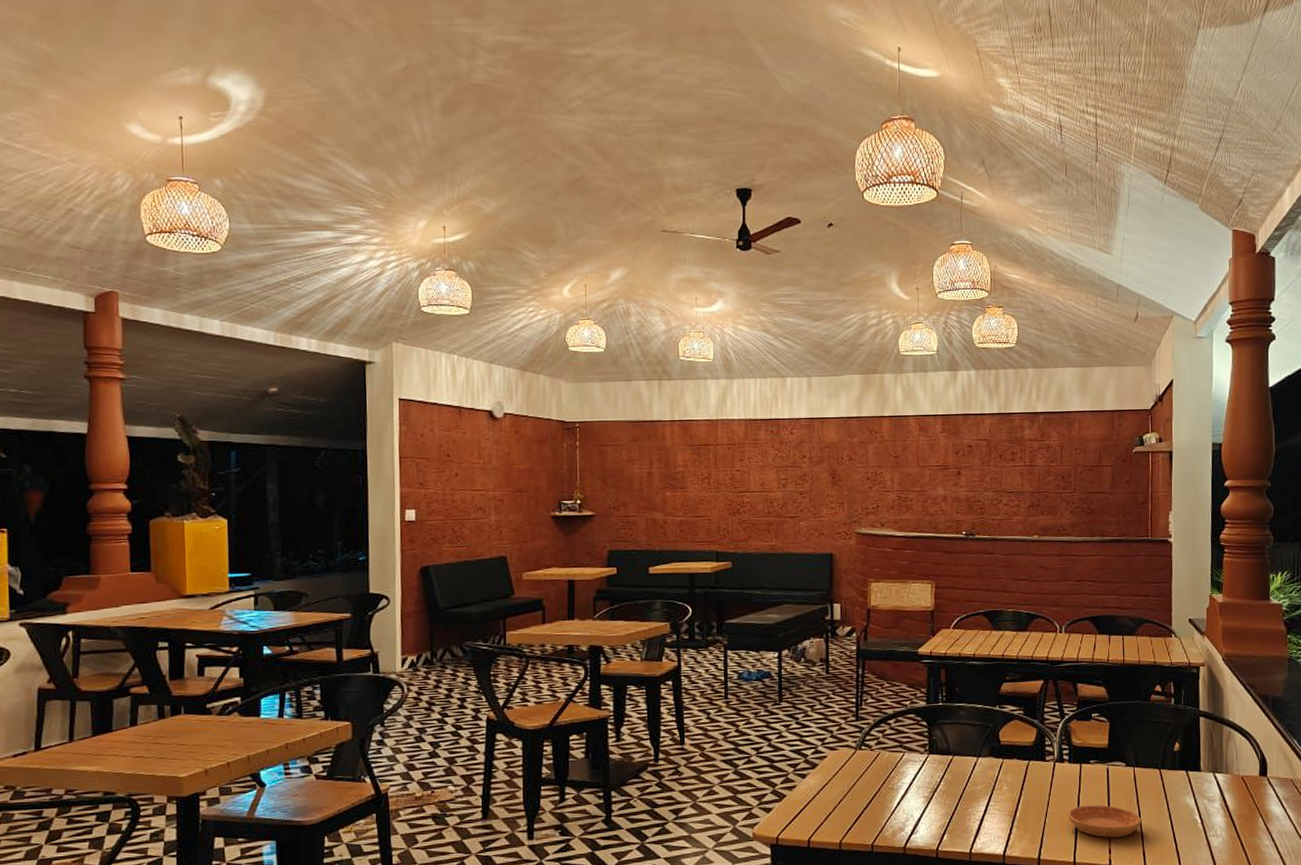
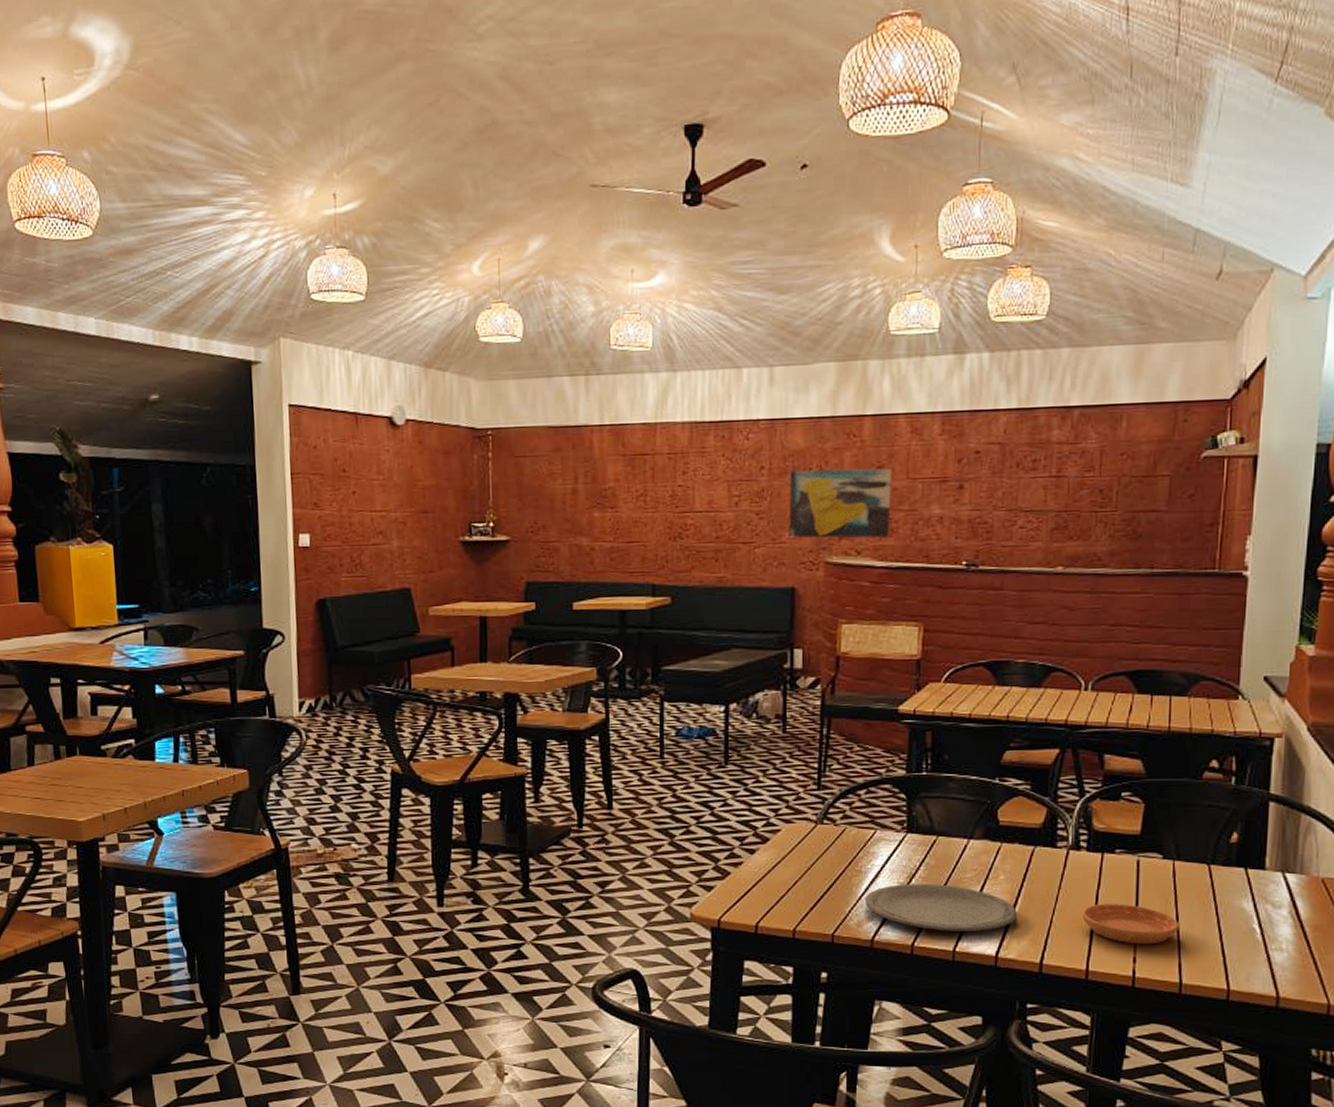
wall art: none [826,458,906,514] -> present [788,468,891,538]
plate: none [898,796,1018,836] -> present [865,884,1017,931]

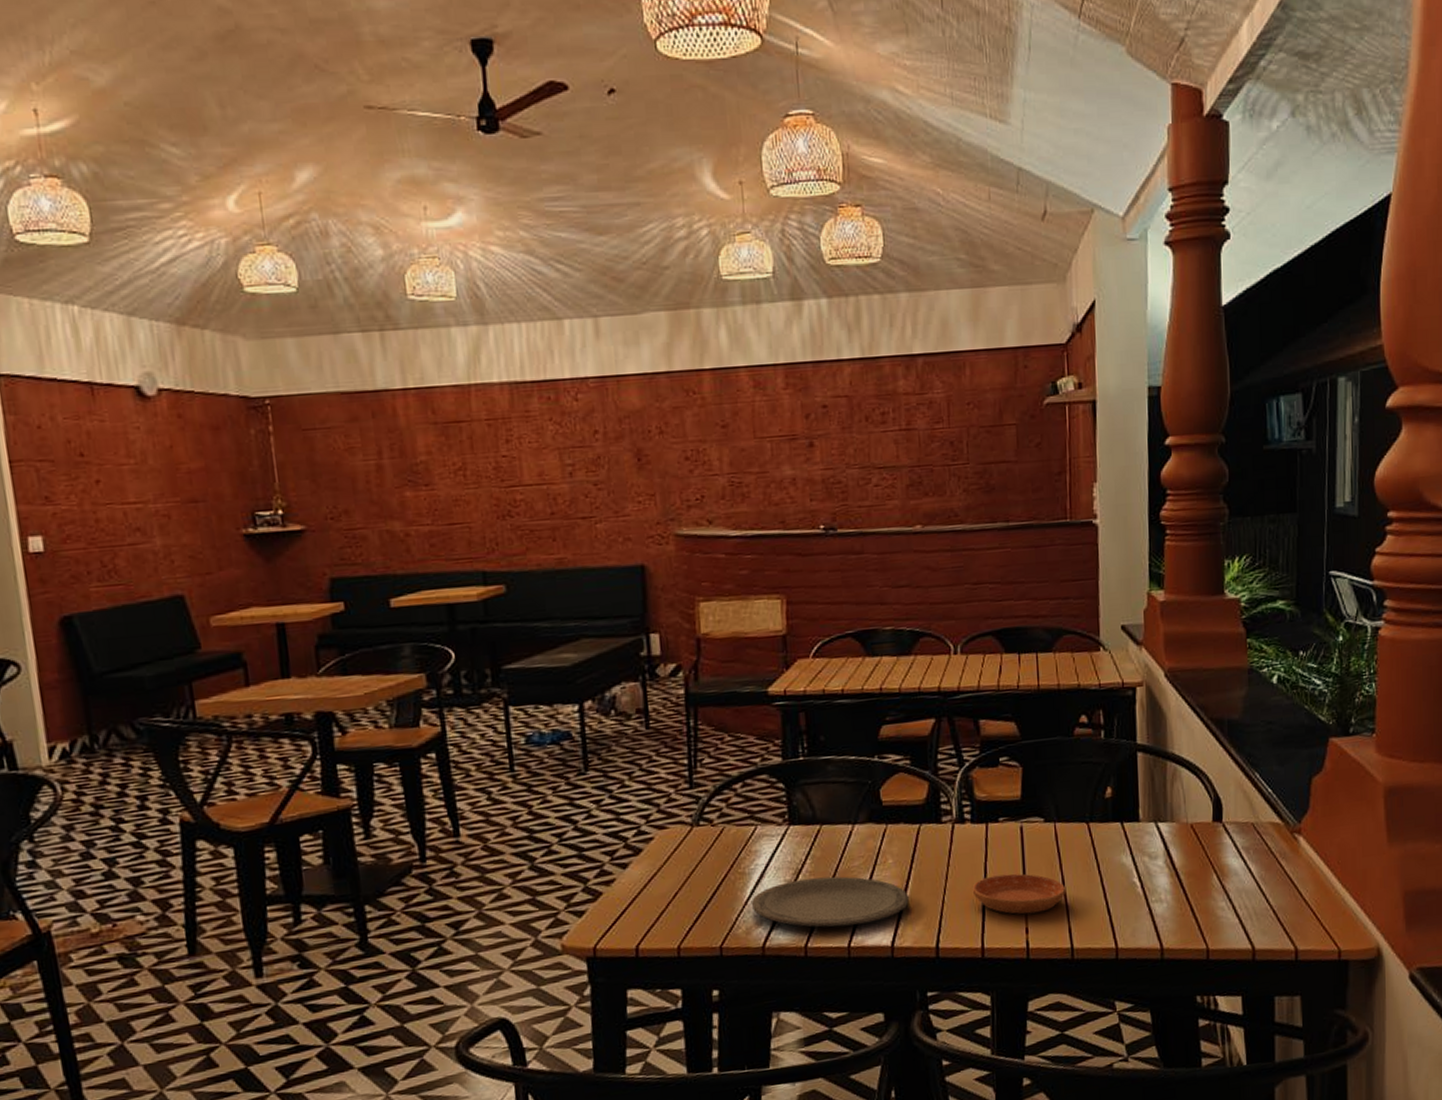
wall art: present [788,468,891,538] -> none [627,427,741,510]

